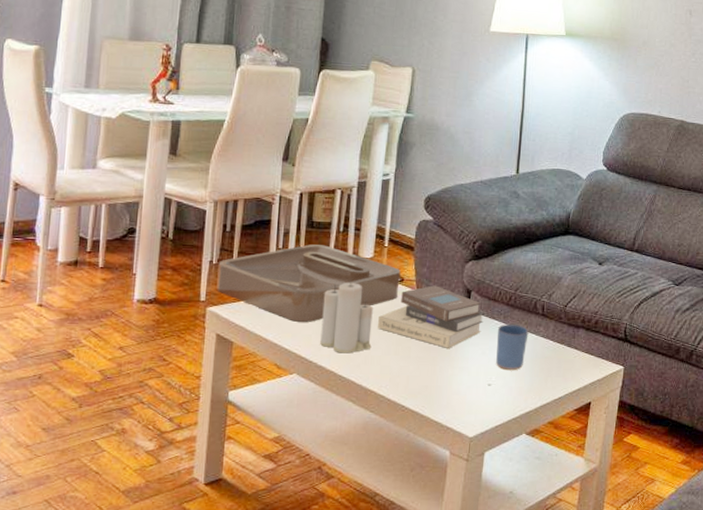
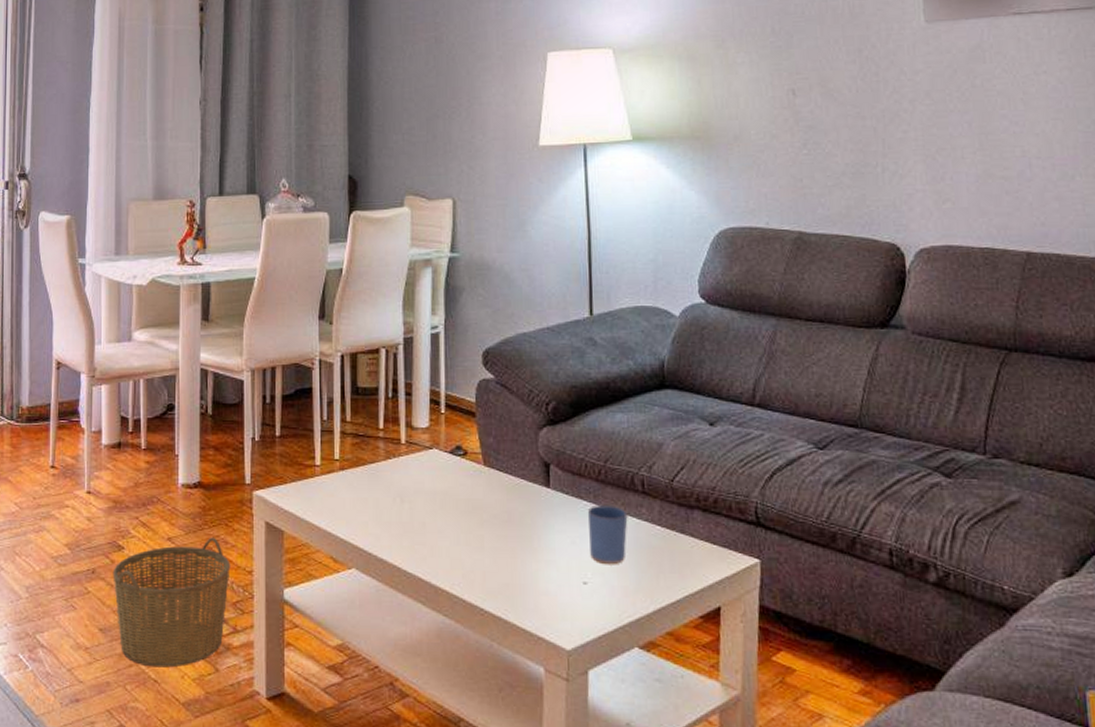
basket: none [60,346,180,461] -> present [113,537,231,668]
decorative tray: present [216,244,401,322] -> none [261,414,463,506]
candle: present [320,278,373,354] -> none [377,452,438,544]
books: present [377,285,484,348] -> none [441,458,569,537]

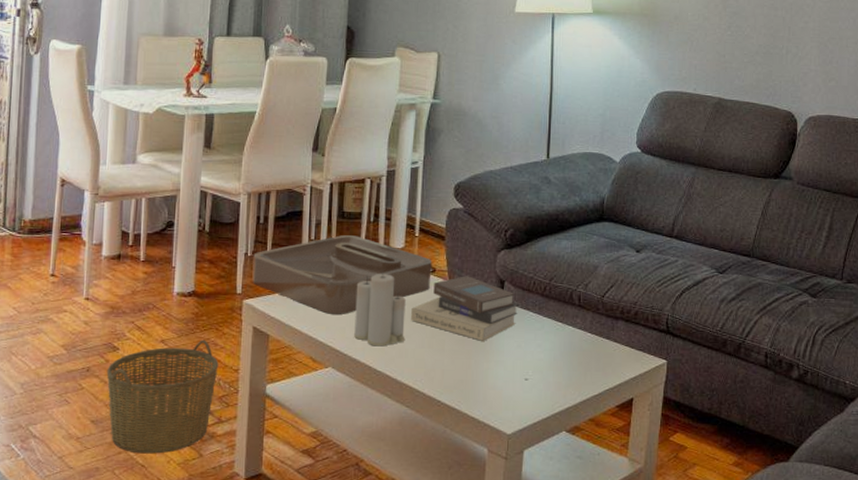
decorative tray: none [261,414,463,506] -> present [252,235,432,314]
candle: none [377,452,438,544] -> present [354,269,406,347]
books: none [441,458,569,537] -> present [410,276,518,341]
mug: present [587,506,628,564] -> none [532,316,565,364]

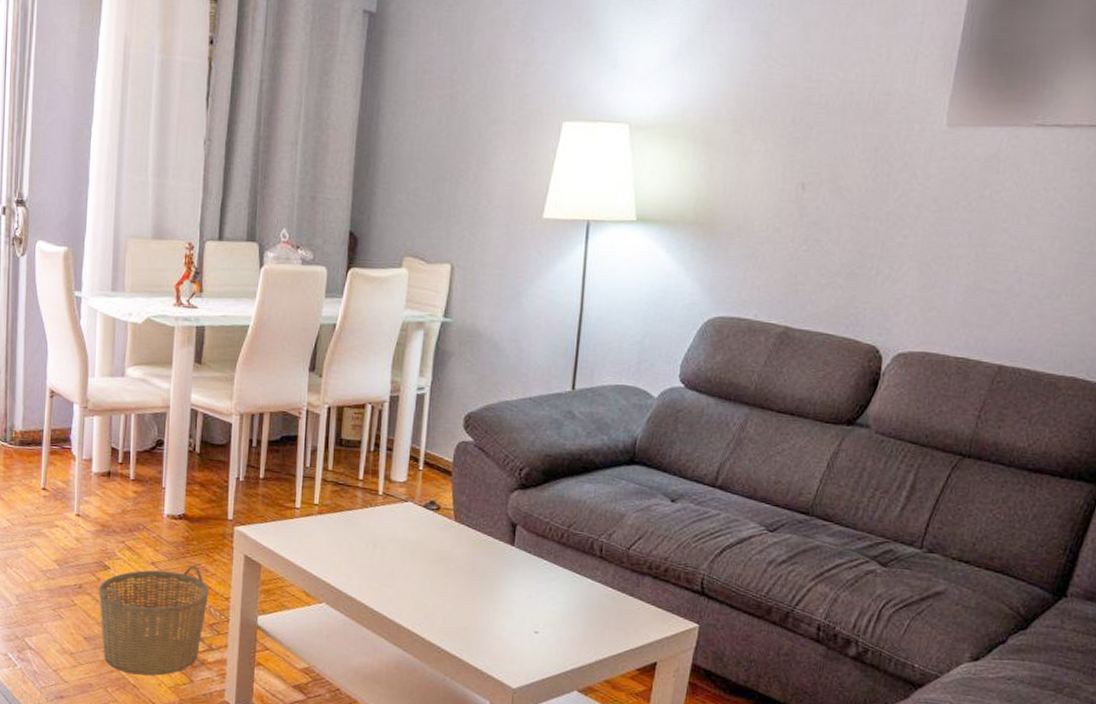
decorative tray: present [252,235,432,314] -> none [244,464,437,549]
candle: present [354,269,406,347] -> none [350,503,407,586]
books: present [410,276,518,341] -> none [410,516,531,588]

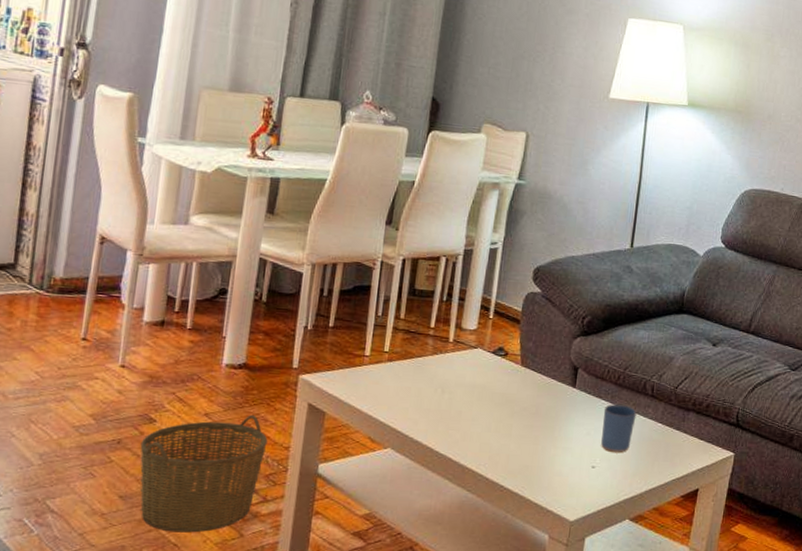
mug: none [544,565,584,618] -> present [601,404,637,452]

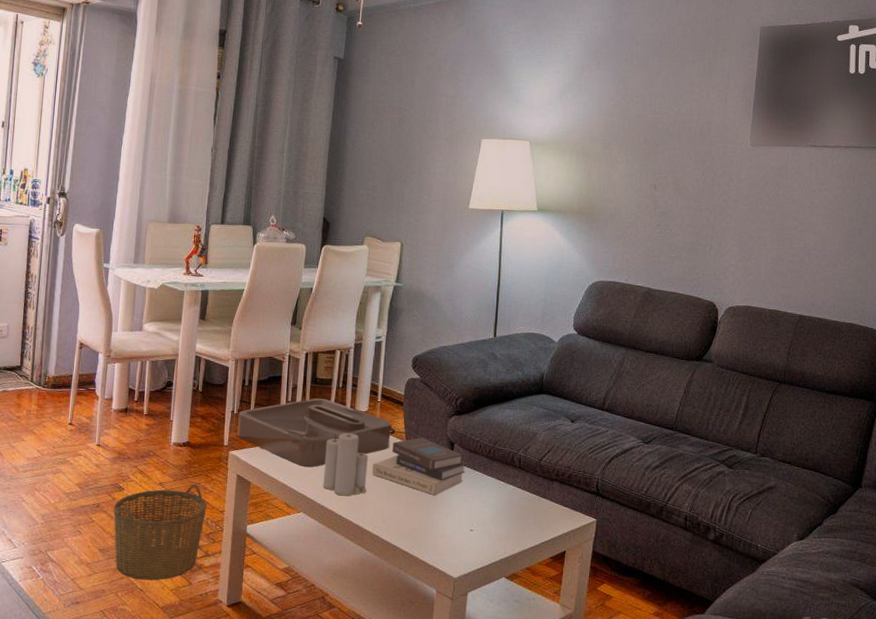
decorative tray: none [310,313,505,395] -> present [237,398,392,467]
candle: none [417,350,475,429] -> present [323,429,368,496]
books: none [477,361,590,427] -> present [371,437,466,495]
mug: present [601,404,637,452] -> none [477,475,507,518]

